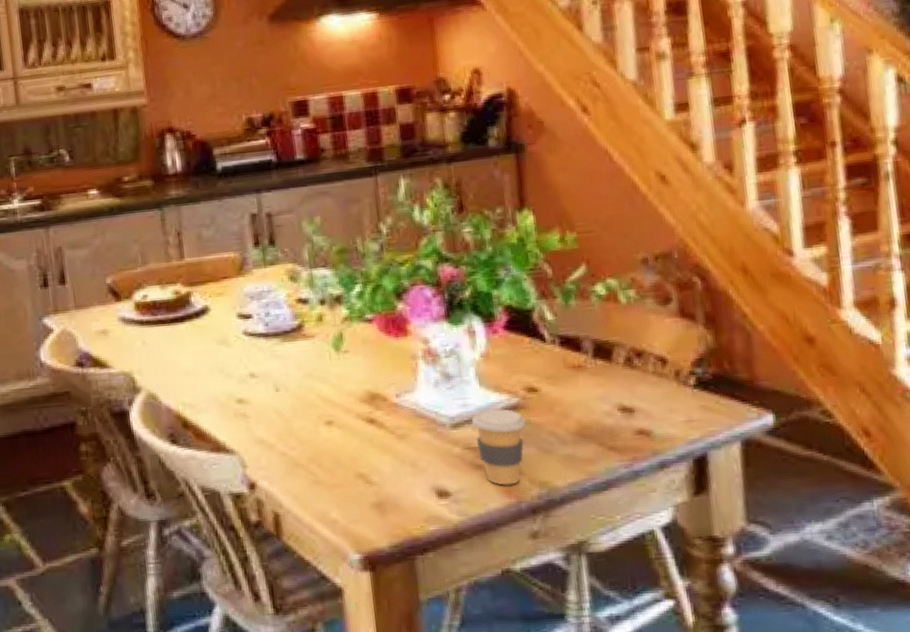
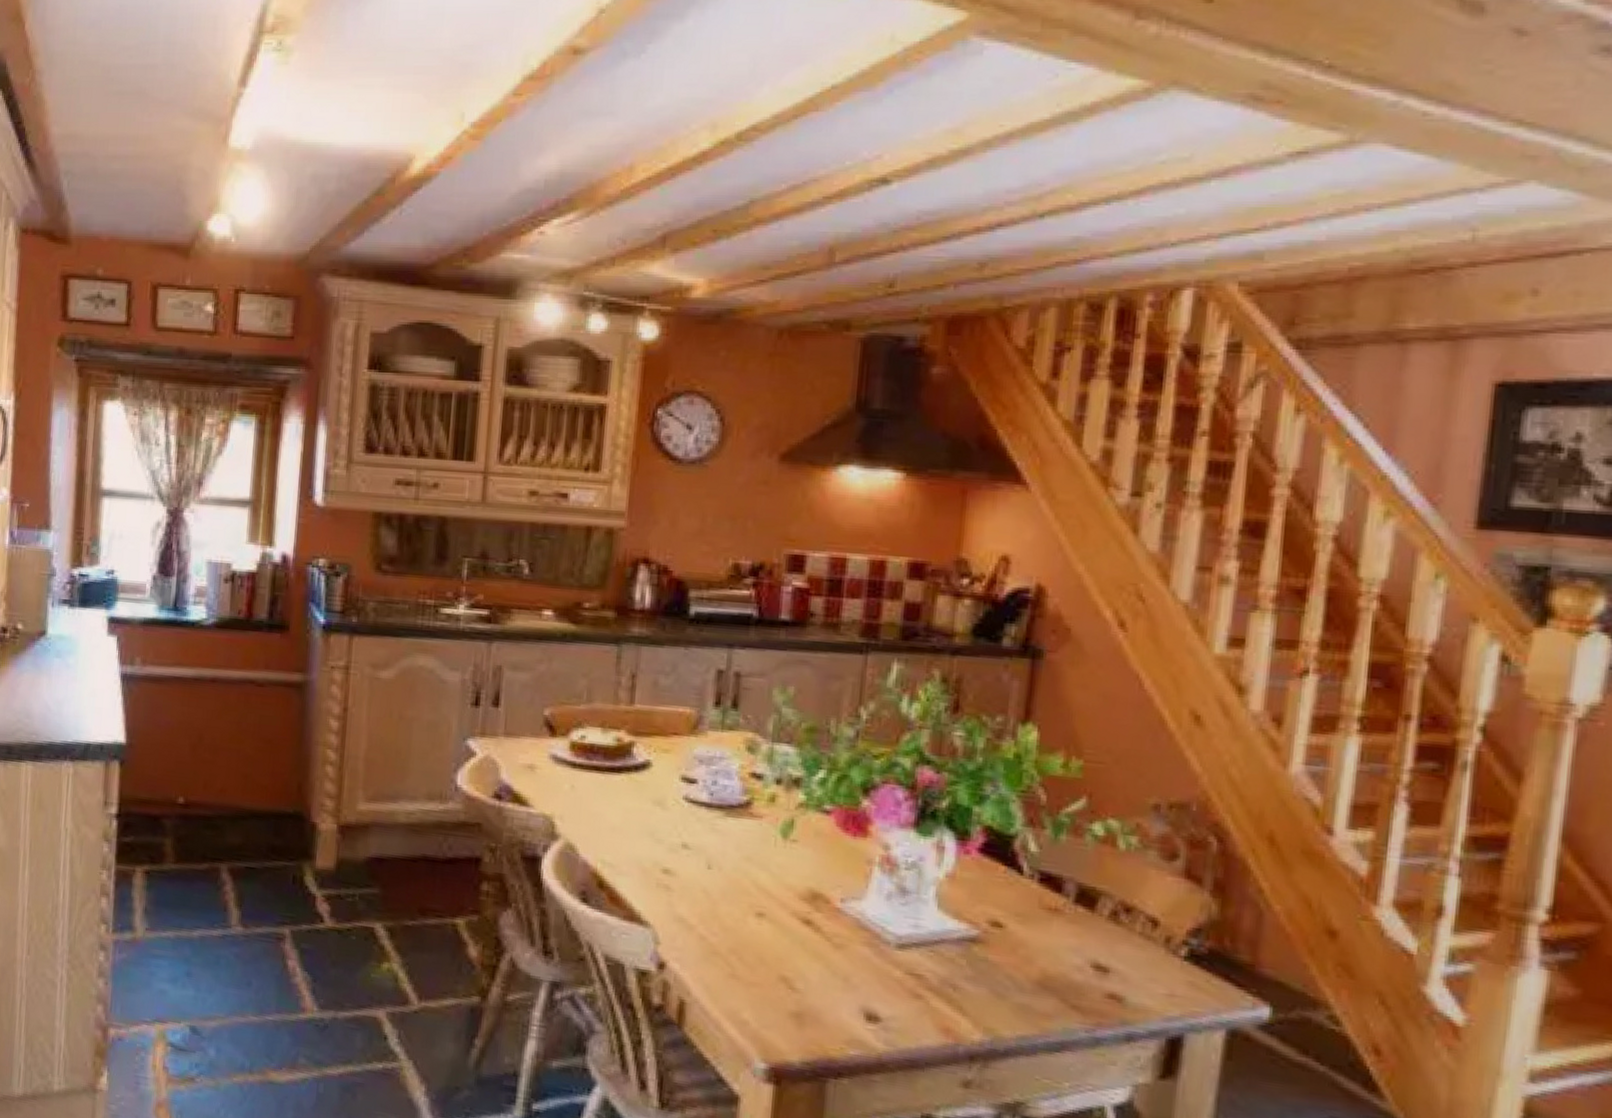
coffee cup: present [472,408,526,486] -> none [921,934,983,1024]

